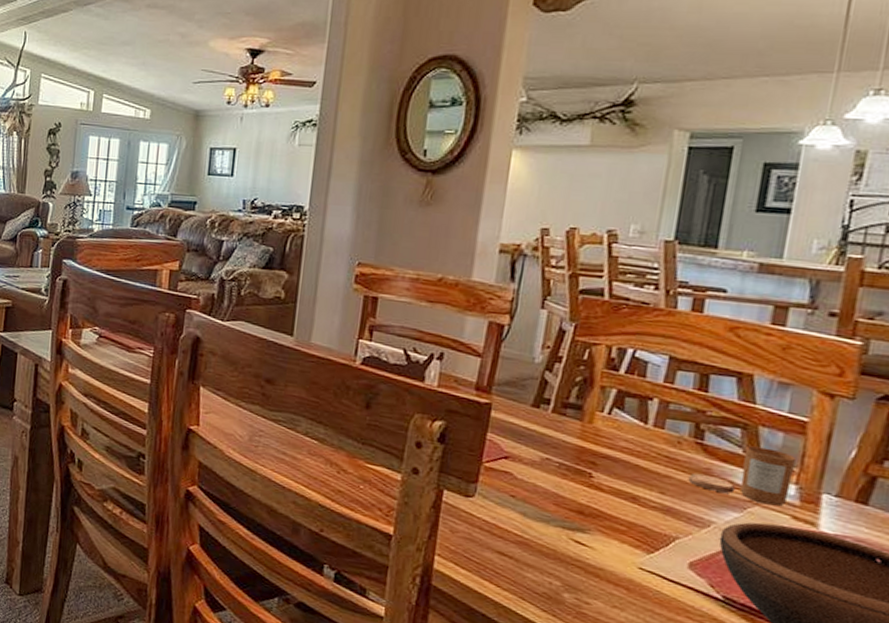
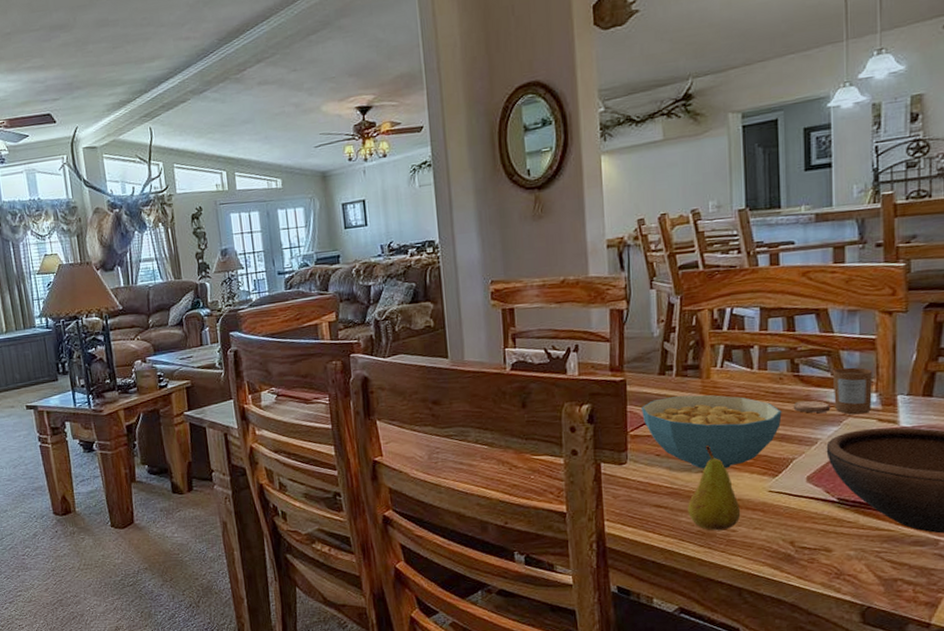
cereal bowl: none [503,433,673,530] -> present [641,394,782,469]
fruit: none [536,497,600,600] -> present [688,444,741,531]

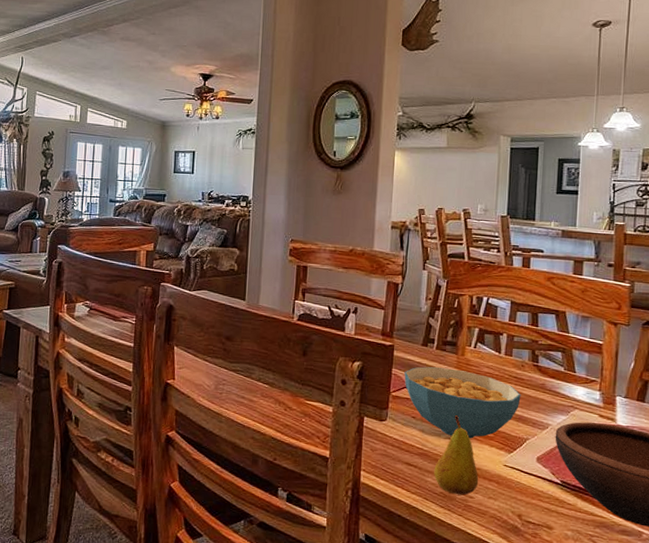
candle: present [793,367,872,415] -> none [531,364,597,409]

